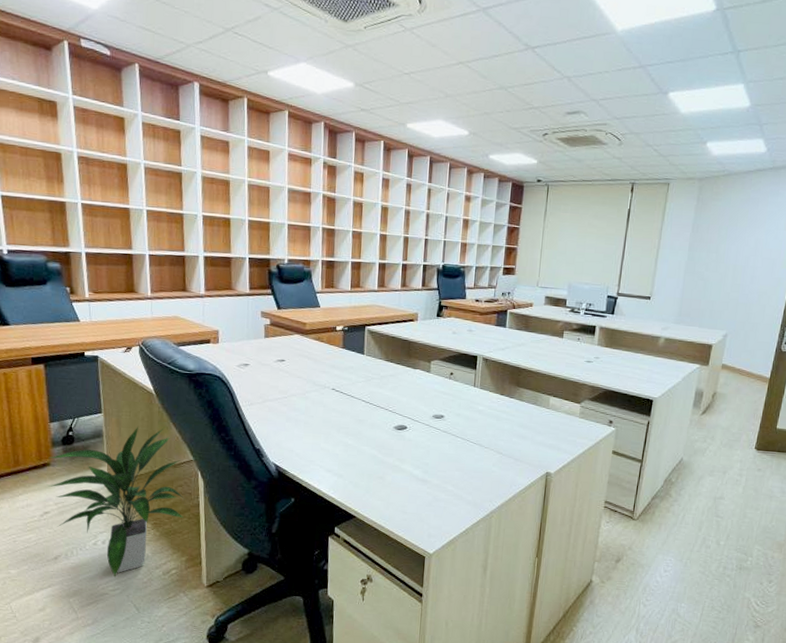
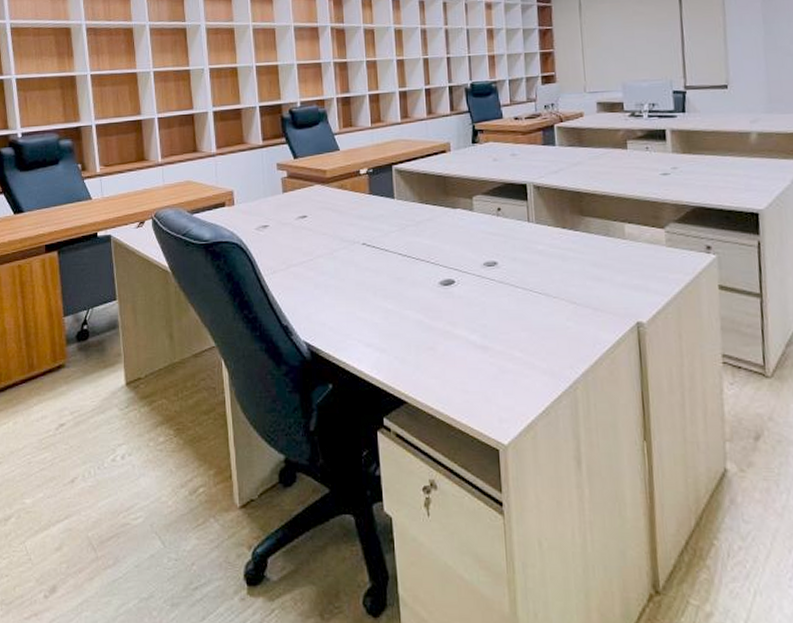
indoor plant: present [48,427,185,578] -> none [63,310,209,503]

